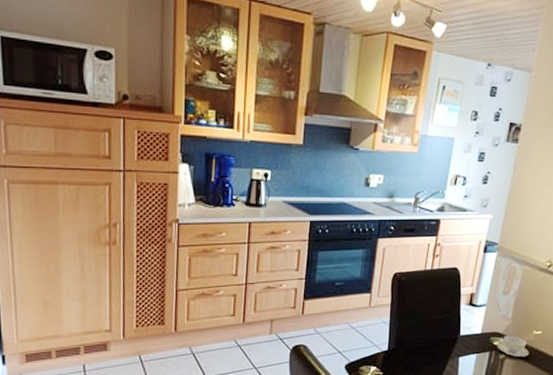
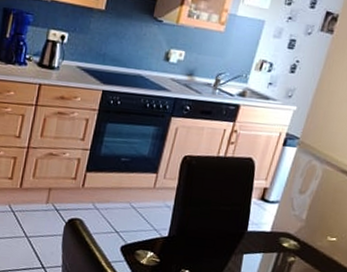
teacup: present [497,336,530,357] -> none [286,238,321,263]

